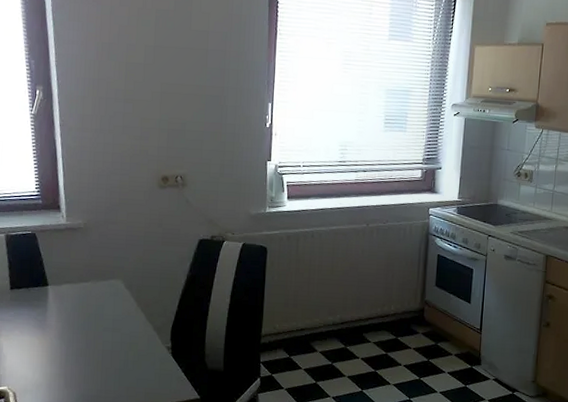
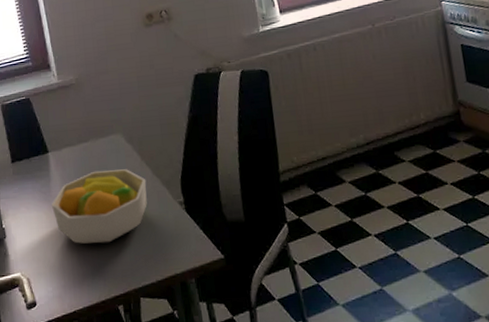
fruit bowl: none [45,309,139,372] -> present [52,169,147,244]

